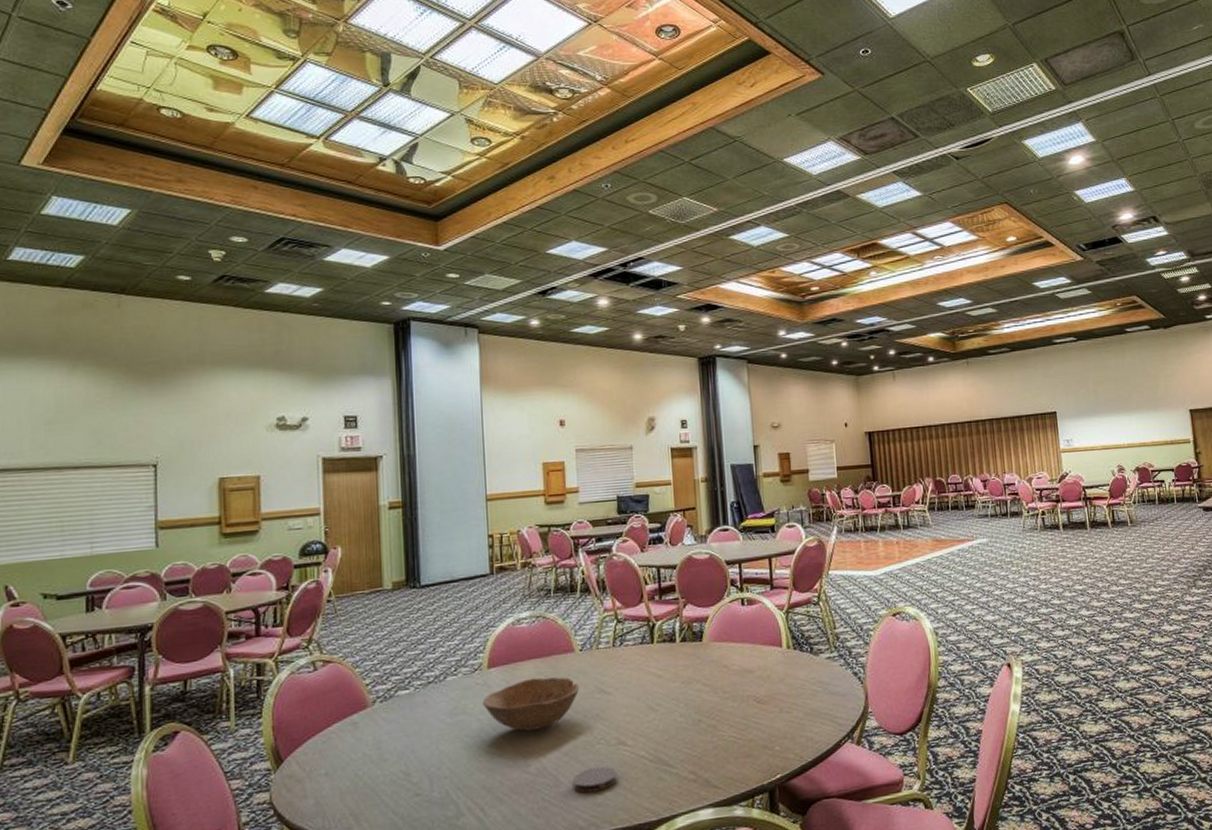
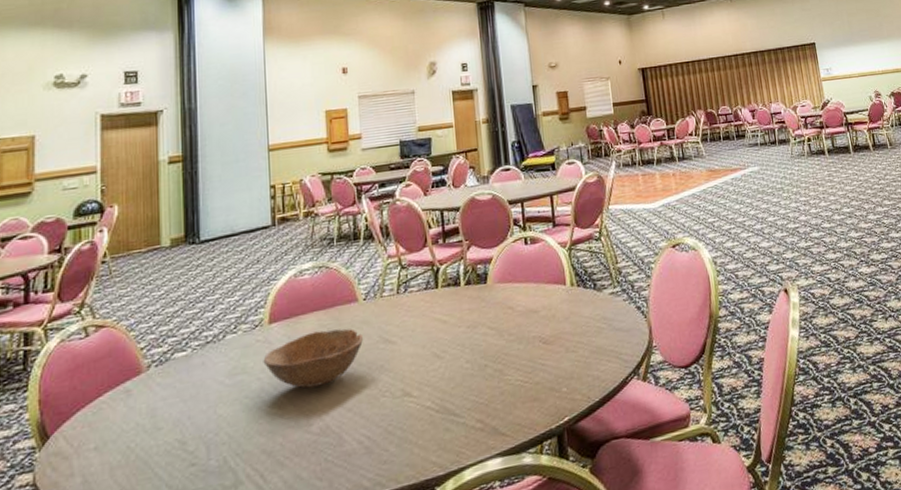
coaster: present [572,766,618,793] -> none [356,420,404,451]

